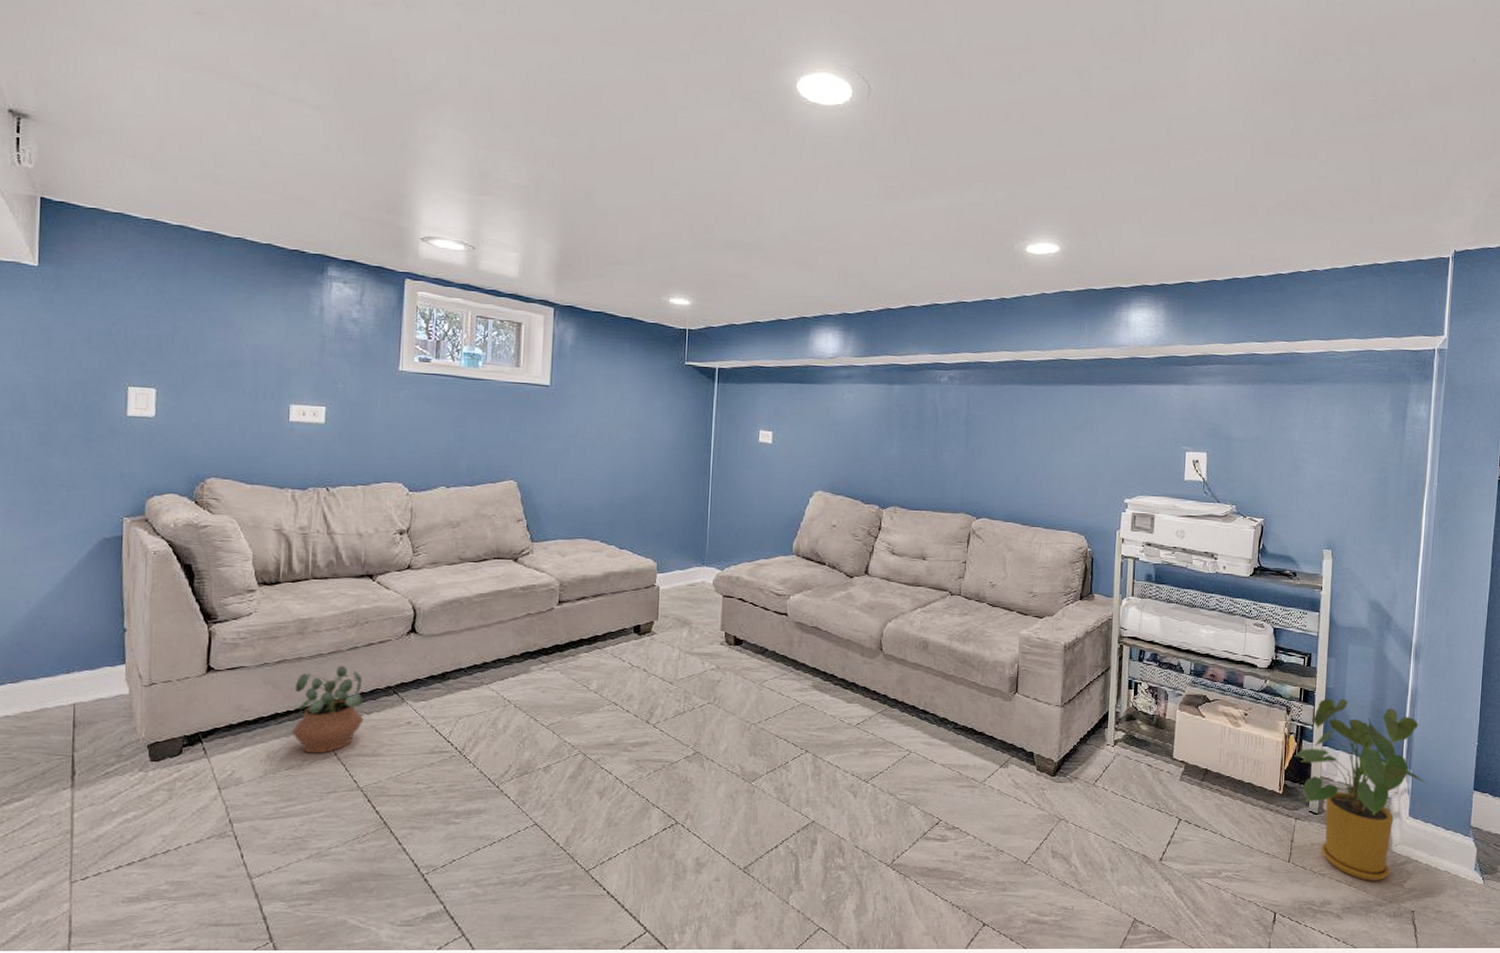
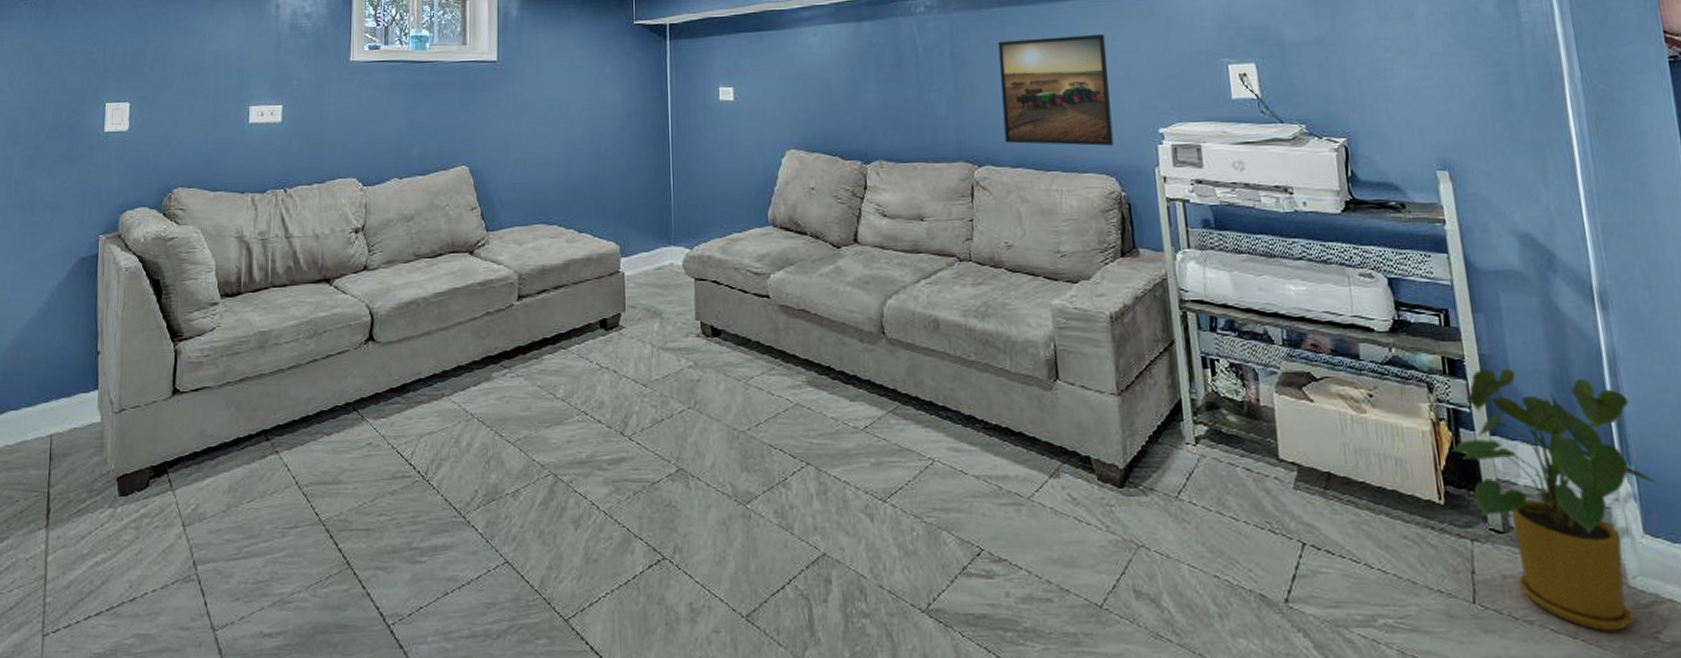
potted plant: present [291,665,364,754] -> none [253,380,324,483]
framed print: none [1001,414,1094,509] -> present [998,33,1114,146]

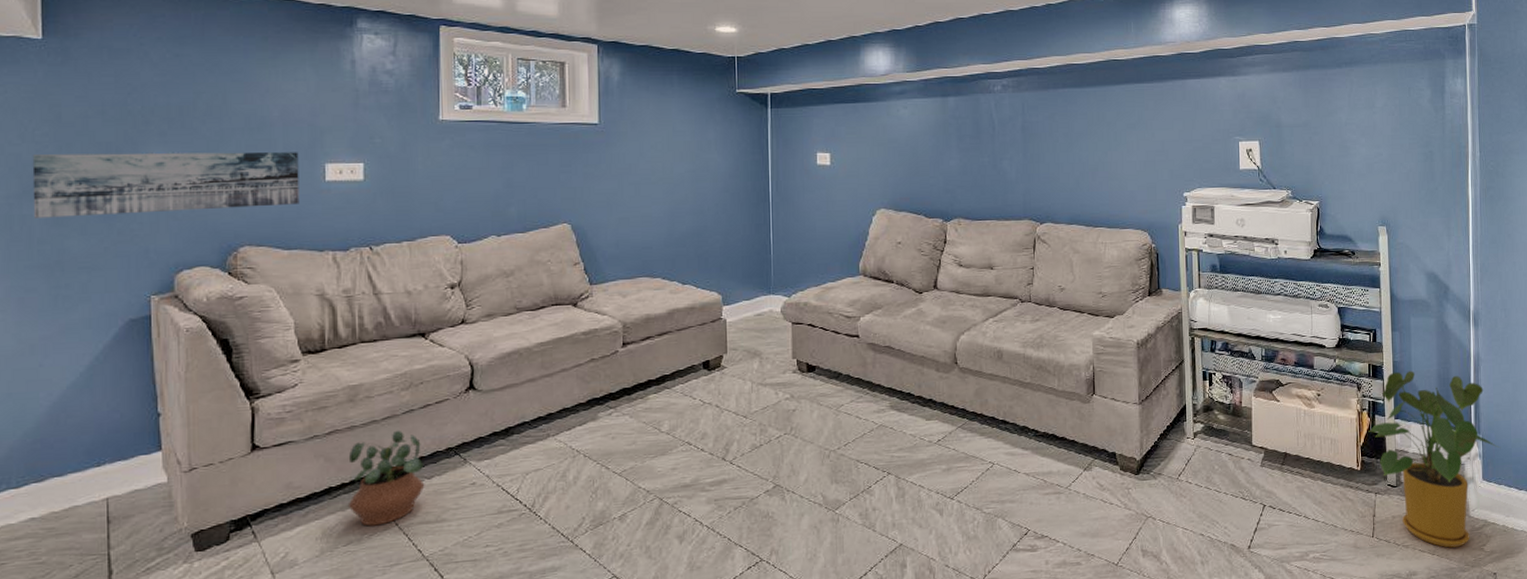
wall art: none [14,95,227,160] -> present [32,152,300,218]
potted plant: none [253,380,324,483] -> present [347,430,425,526]
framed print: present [998,33,1114,146] -> none [1061,113,1149,207]

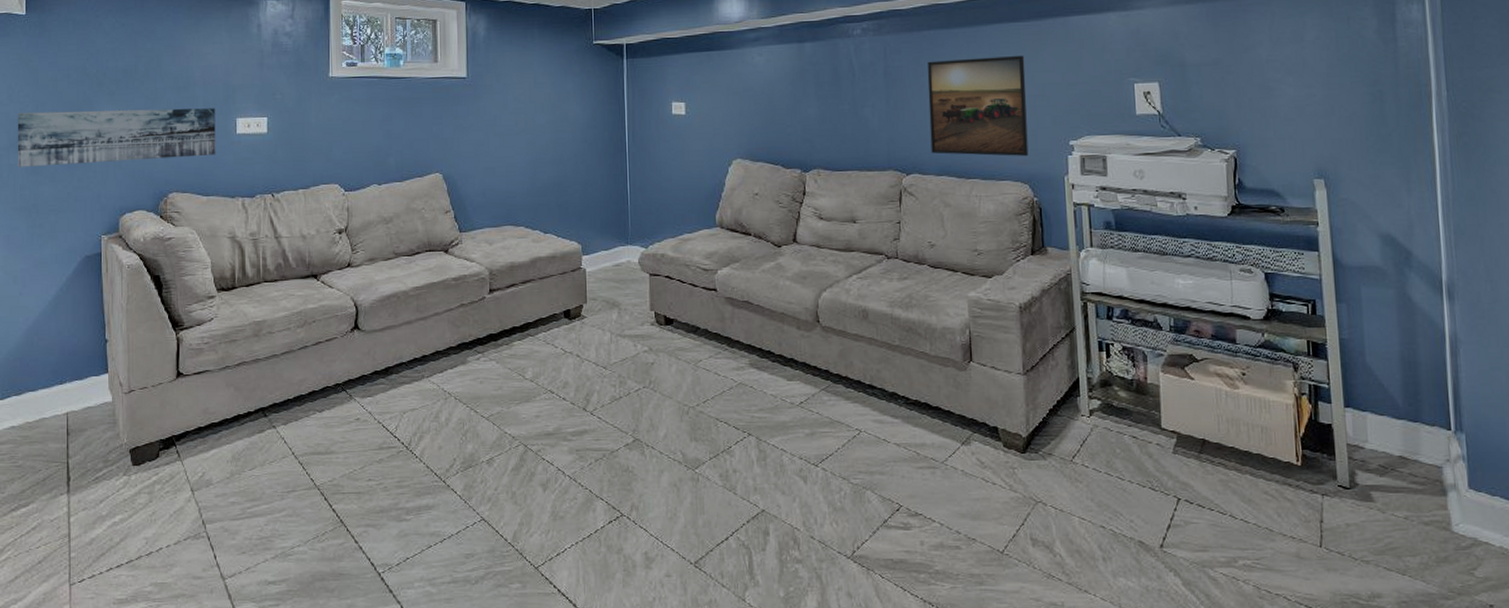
potted plant: present [347,430,425,526] -> none [253,364,317,453]
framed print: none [1061,113,1149,207] -> present [927,55,1029,156]
house plant: present [1368,371,1501,548] -> none [1309,351,1493,568]

